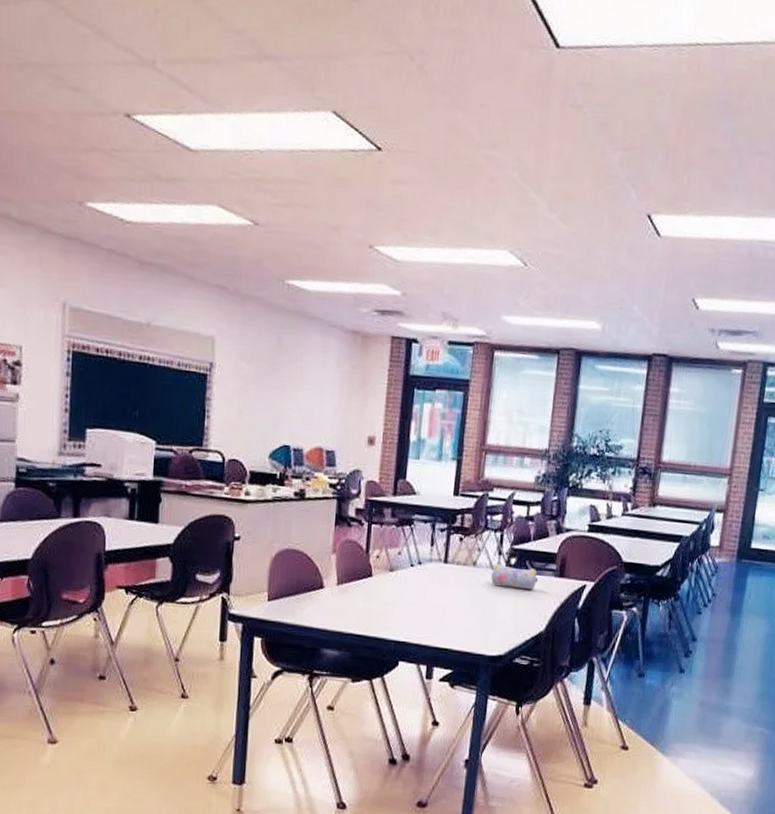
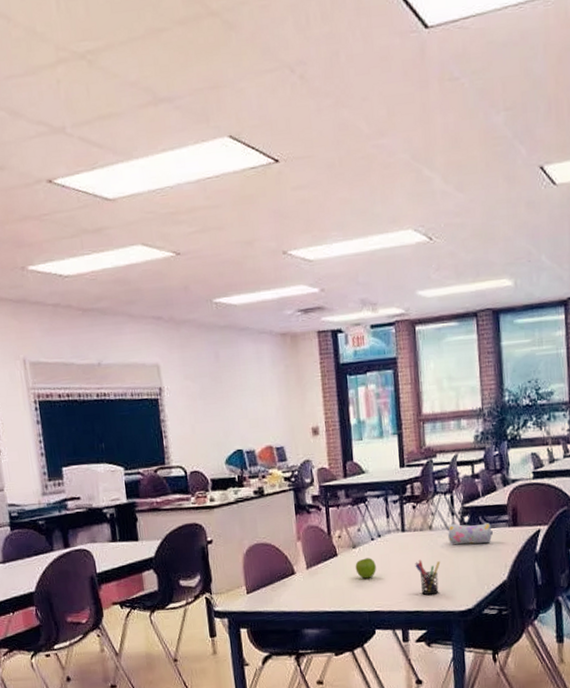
fruit: none [389,584,411,606] -> present [355,558,376,579]
pen holder: none [452,595,479,635] -> present [415,559,441,596]

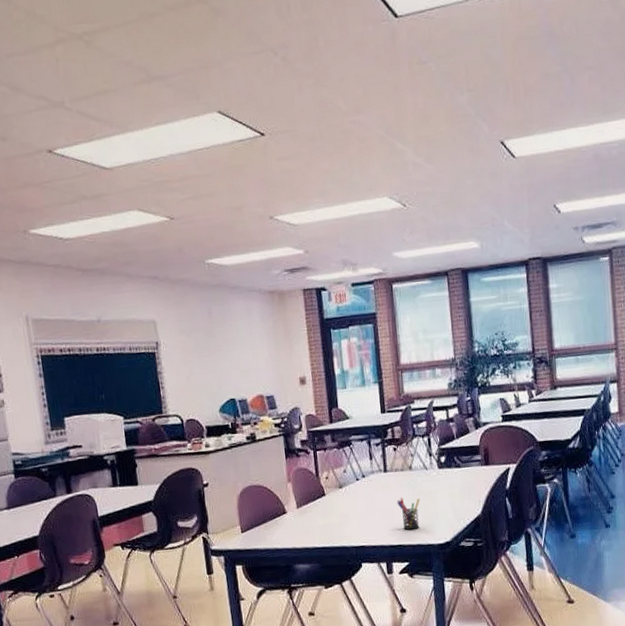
fruit: present [355,558,376,579] -> none [342,497,362,516]
pencil case: present [448,523,493,544] -> none [426,462,467,483]

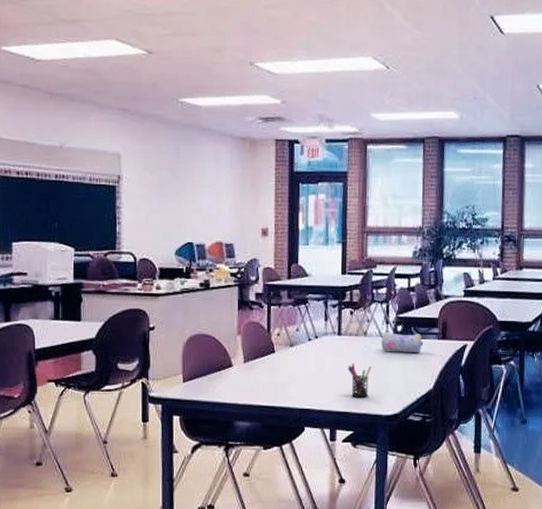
pencil case: none [426,462,467,483] -> present [381,332,423,353]

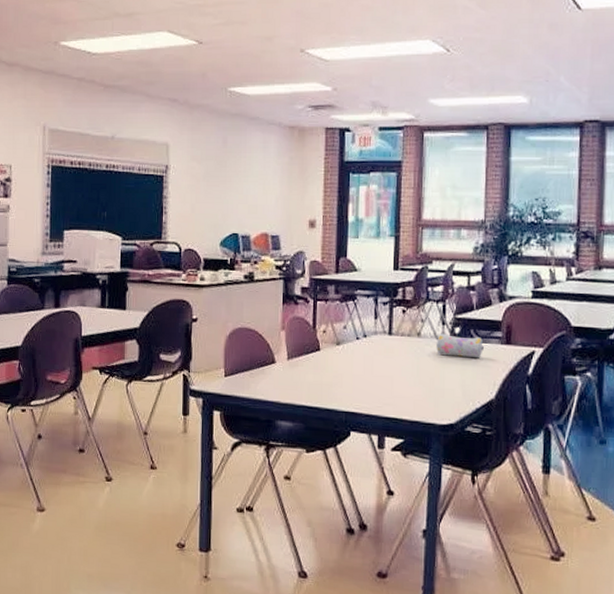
pen holder: present [348,363,372,398] -> none [399,365,426,404]

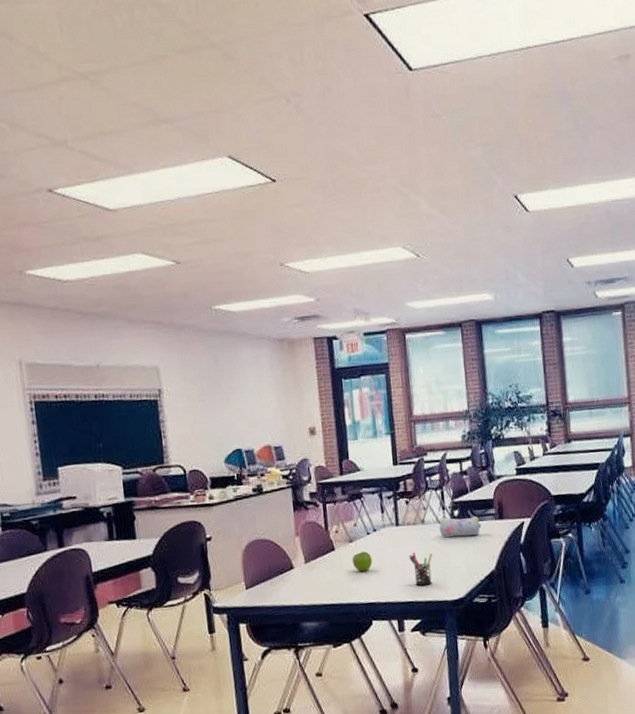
fruit: none [337,356,358,378] -> present [352,551,372,572]
pen holder: none [399,365,426,404] -> present [409,552,433,586]

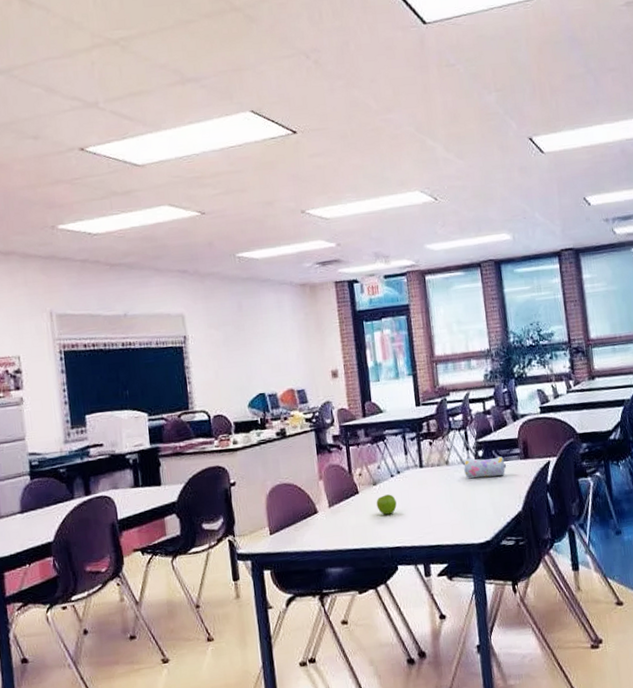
pen holder: present [409,552,433,586] -> none [434,494,458,529]

